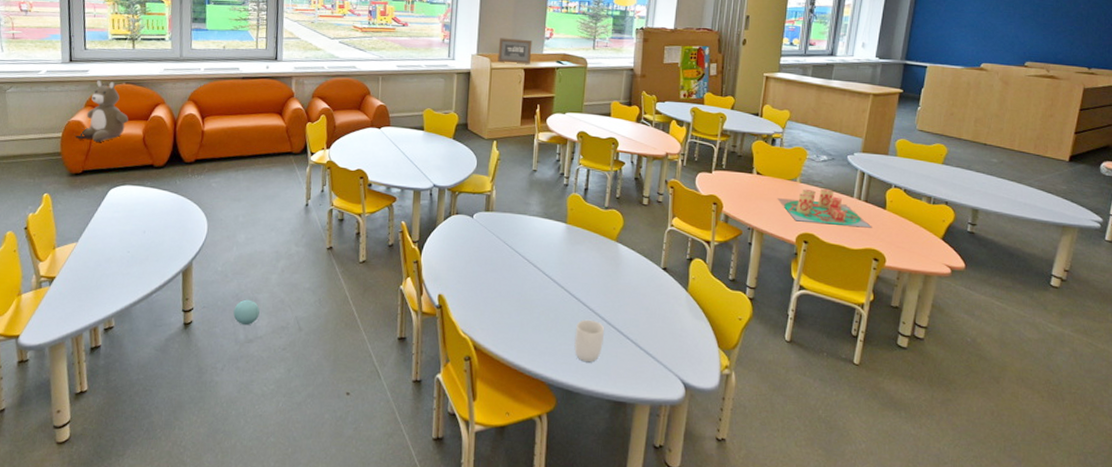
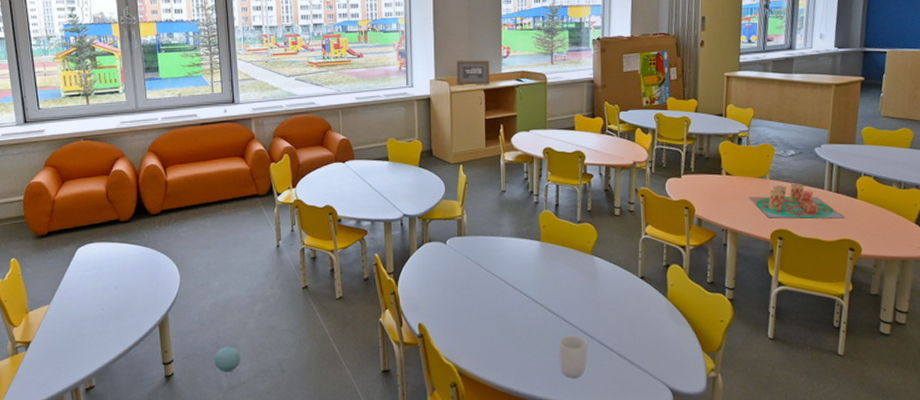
teddy bear: present [75,79,128,142] -> none [37,138,89,202]

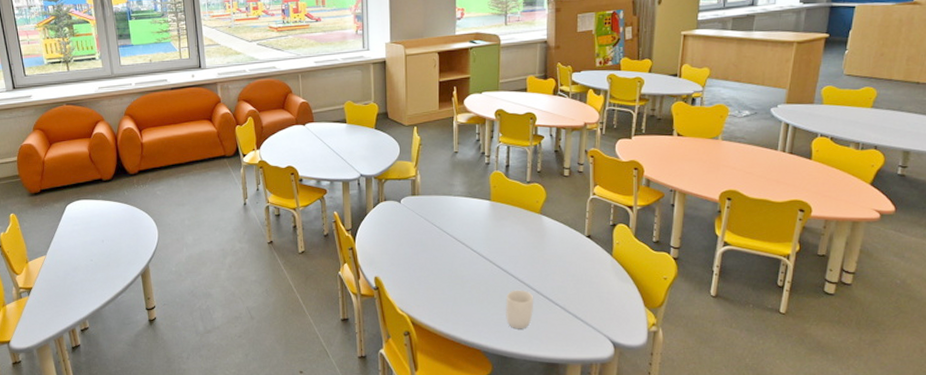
ball: present [214,346,240,373] -> none [191,295,214,318]
picture frame: present [456,60,490,86] -> none [411,22,445,48]
toy blocks: present [748,183,845,219] -> none [699,144,798,180]

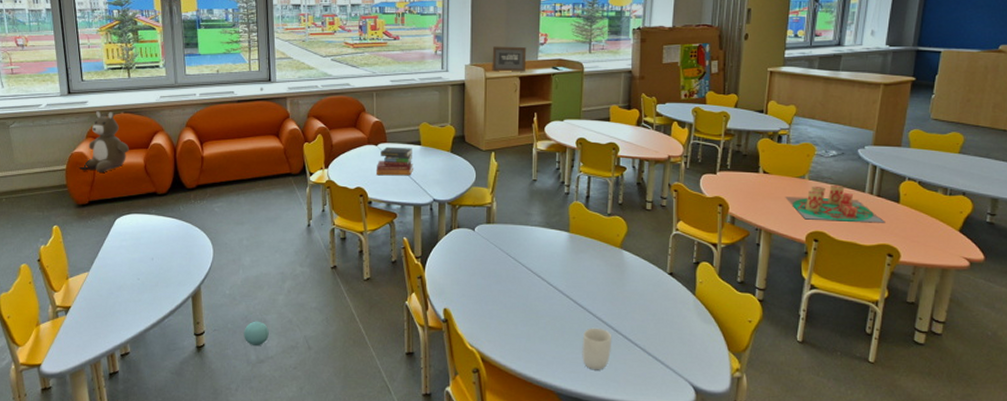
teddy bear: none [29,103,74,162] -> present [79,110,129,172]
ball: none [191,295,214,318] -> present [244,321,269,346]
books: none [304,126,340,154] -> present [375,146,413,176]
picture frame: none [411,22,445,48] -> present [492,46,527,72]
toy blocks: none [699,144,798,180] -> present [785,184,886,223]

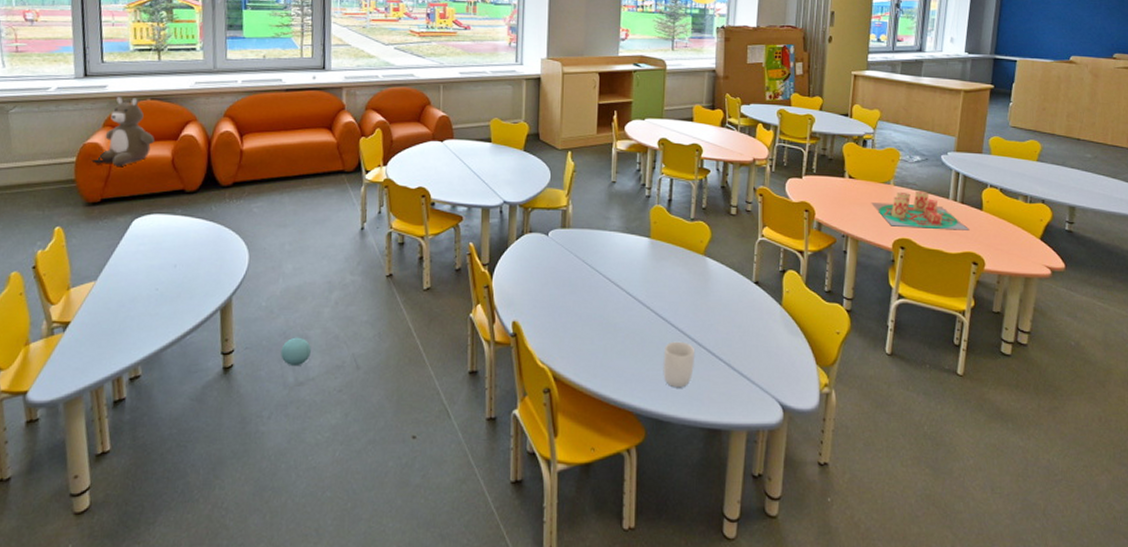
books: present [375,146,413,176] -> none [440,143,482,175]
picture frame: present [492,46,527,72] -> none [570,40,607,68]

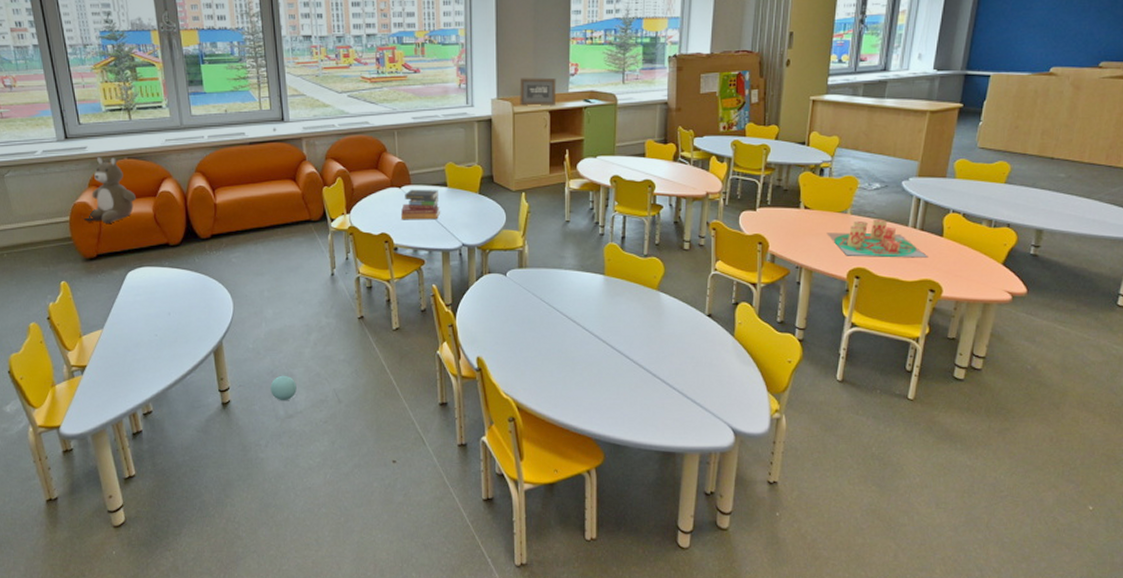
books: none [440,143,482,175] -> present [400,189,440,220]
picture frame: none [570,40,607,68] -> present [520,77,556,106]
cup: present [663,341,696,388] -> none [619,372,650,415]

